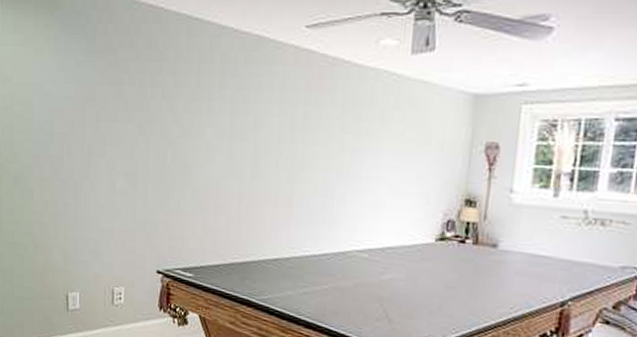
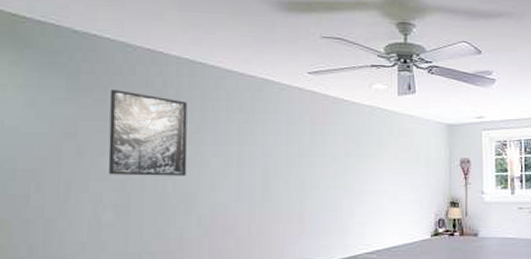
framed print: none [119,50,185,146] -> present [108,88,188,176]

